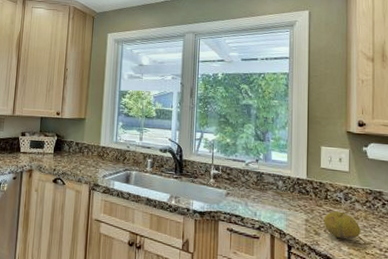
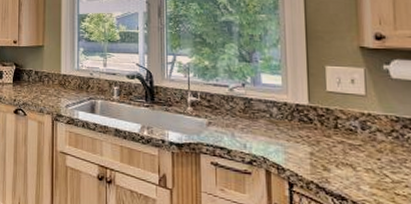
fruit: present [324,211,361,240] -> none [334,142,386,177]

